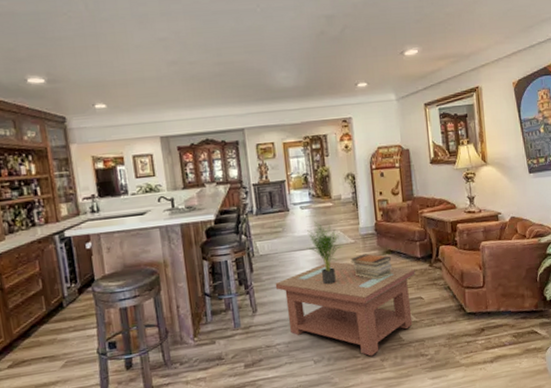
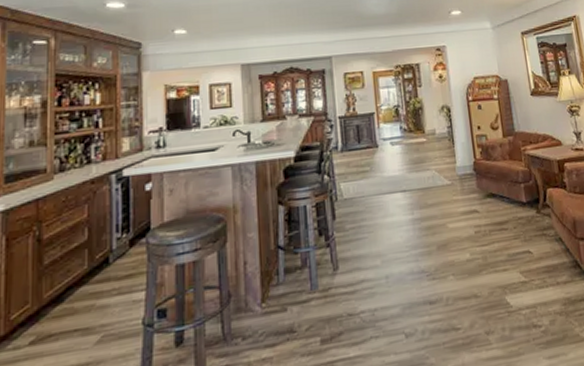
coffee table: present [275,261,415,356] -> none [360,206,521,328]
potted plant: present [306,220,344,285] -> none [397,158,439,236]
book stack: present [350,253,393,280] -> none [447,197,495,230]

